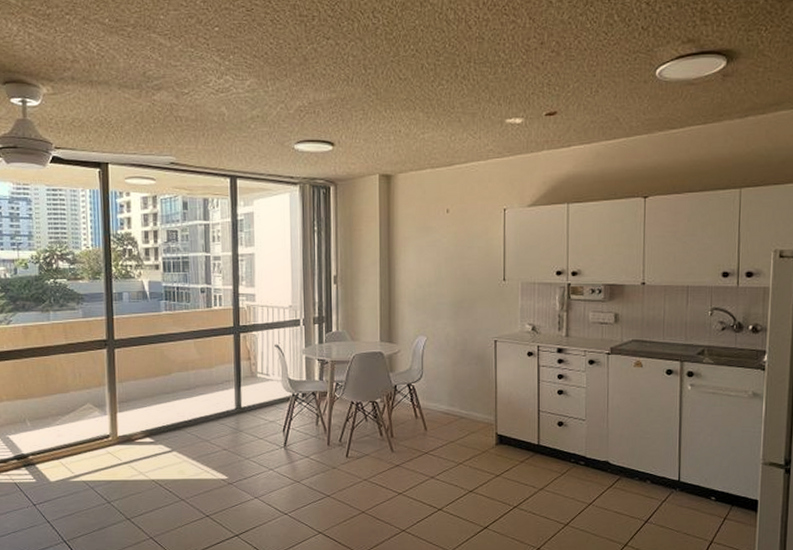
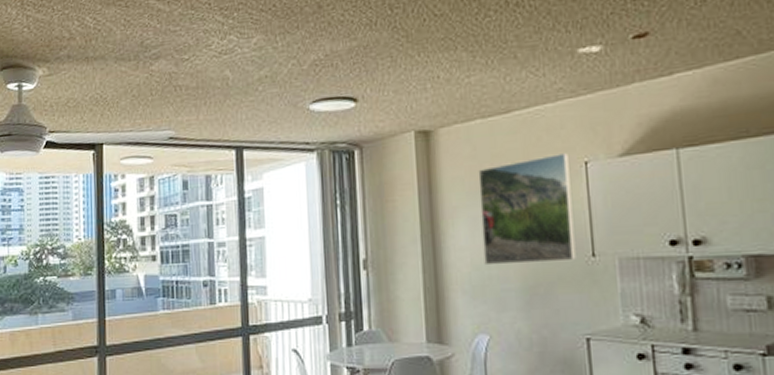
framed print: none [426,201,492,284] -> present [478,153,576,266]

